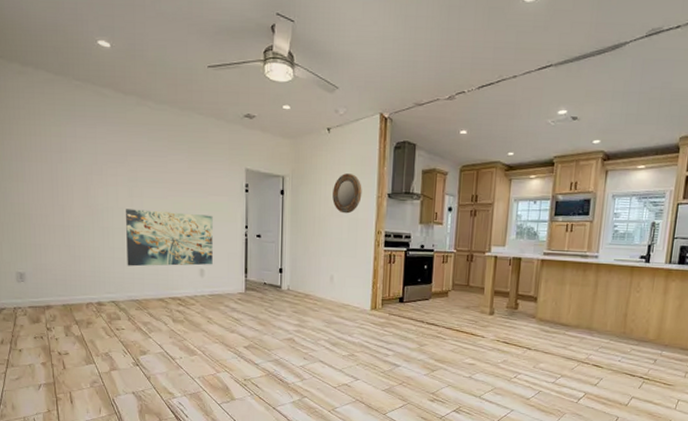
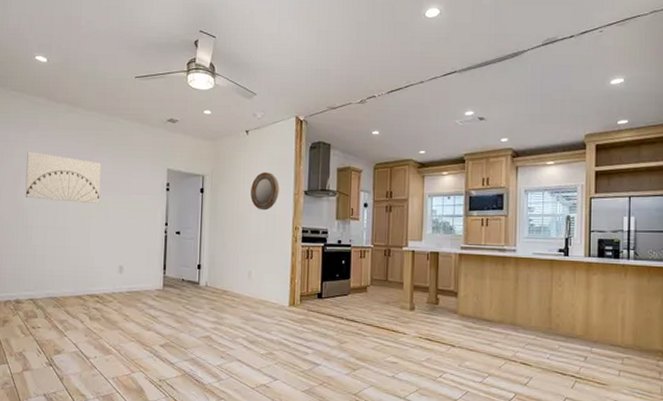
wall art: none [97,148,177,205] -> present [25,151,102,203]
wall art: present [126,209,213,267] -> none [48,208,134,264]

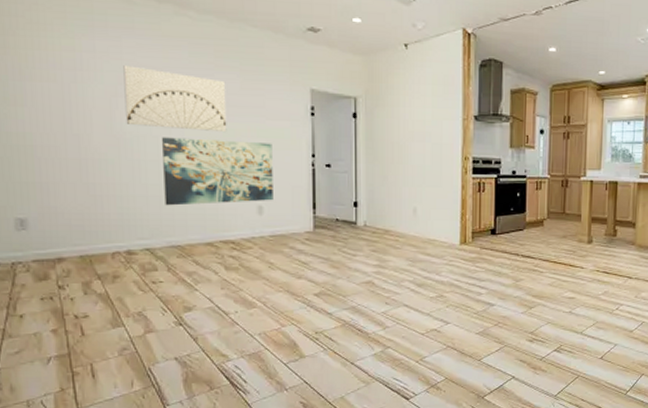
wall art: none [48,208,134,264] -> present [162,137,273,206]
home mirror: present [250,172,279,210] -> none [413,94,446,138]

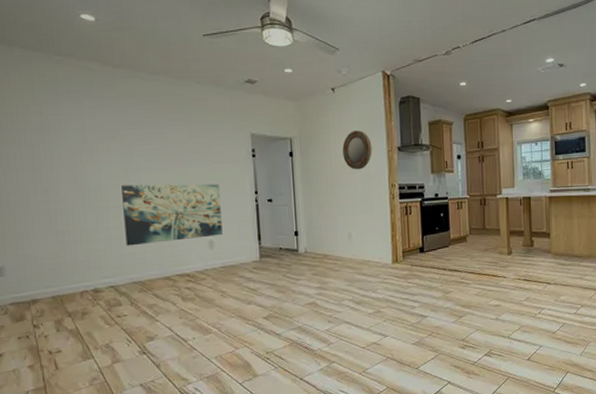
wall art: present [123,65,227,131] -> none [85,124,179,177]
home mirror: none [413,94,446,138] -> present [342,131,372,170]

